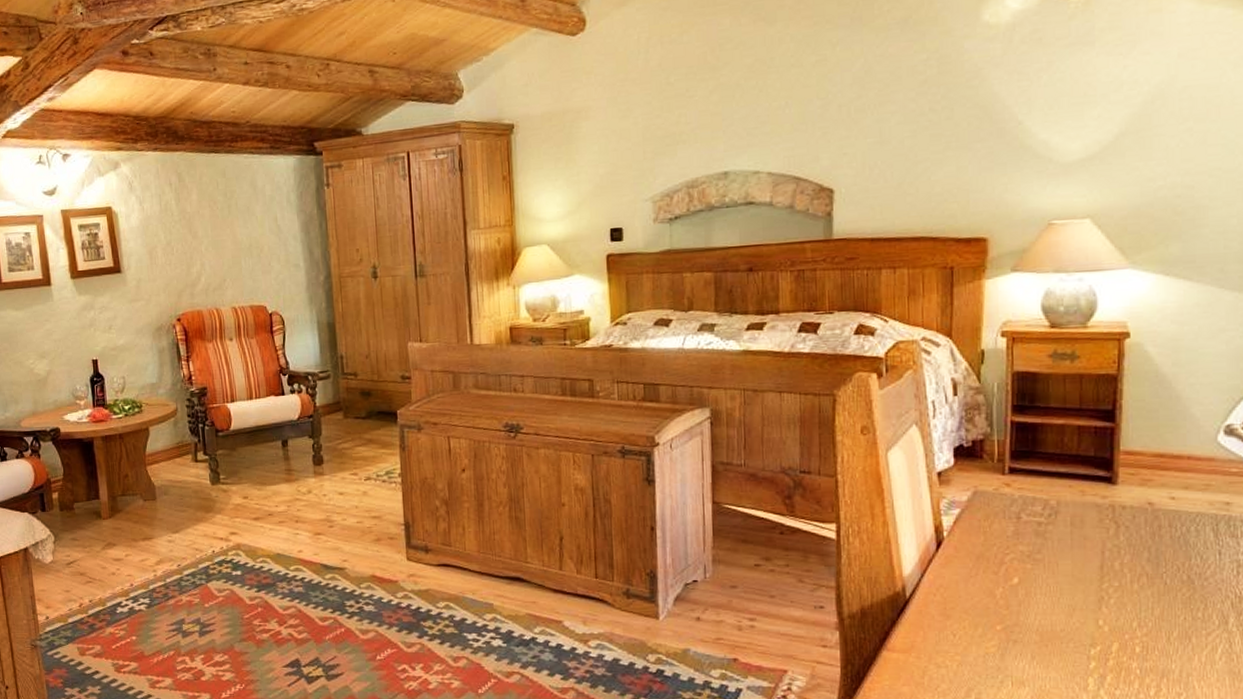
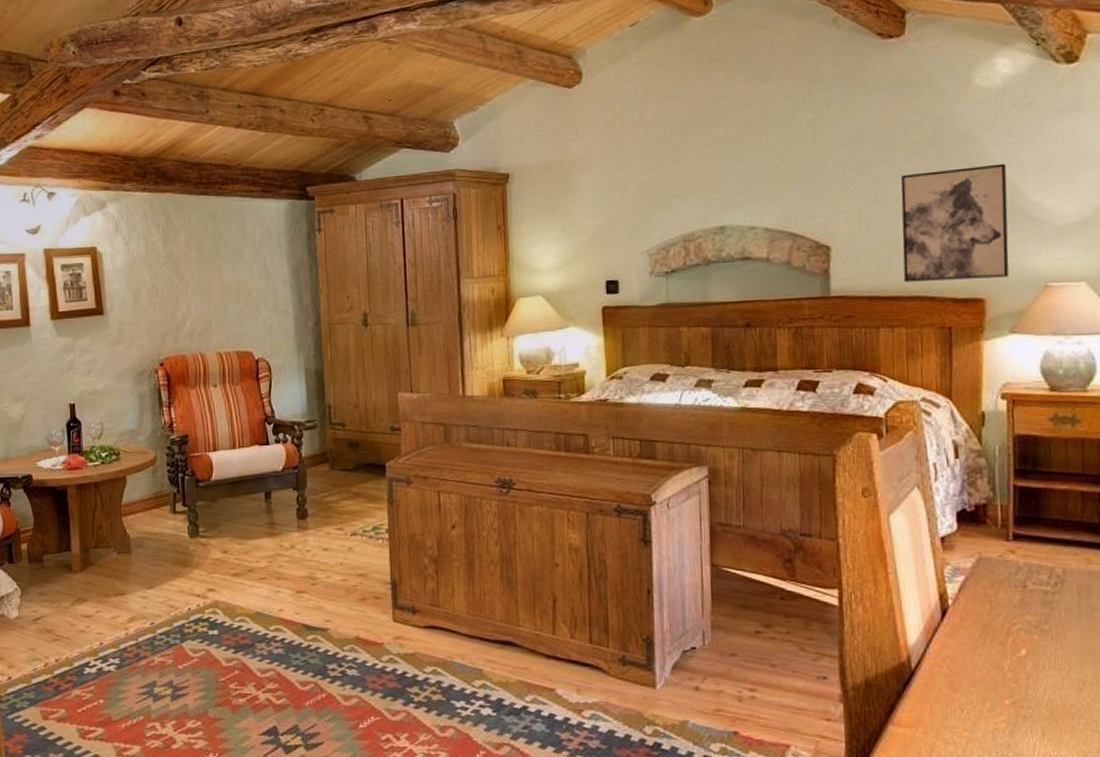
wall art: none [905,101,1014,223] -> present [900,163,1010,282]

